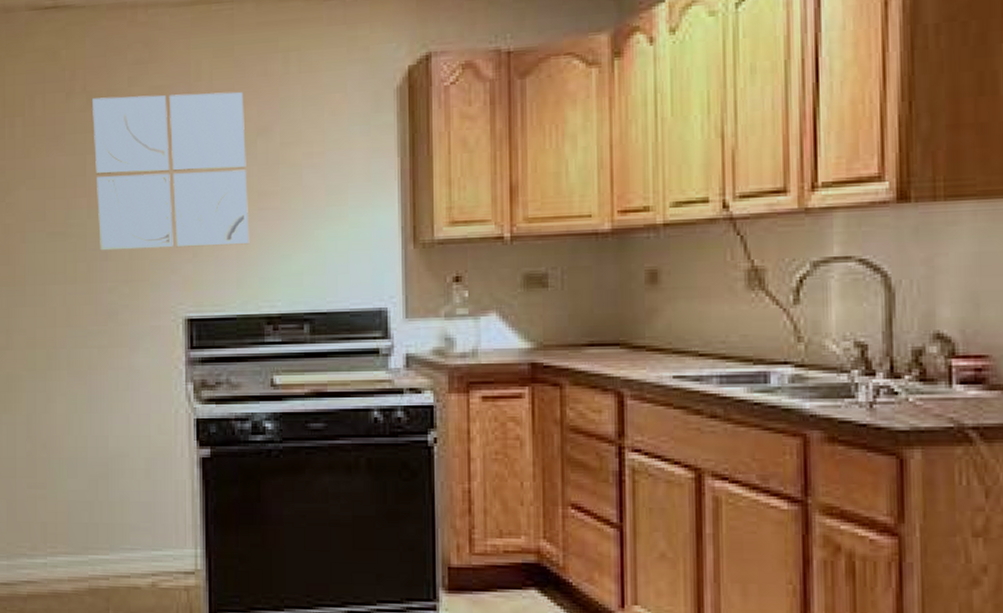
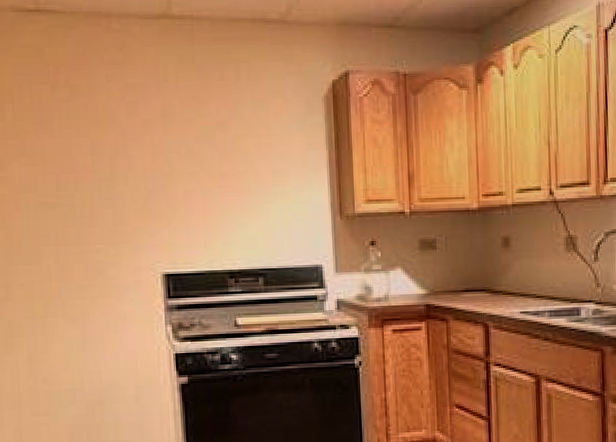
wall art: present [92,92,250,251] -> none [75,90,214,219]

